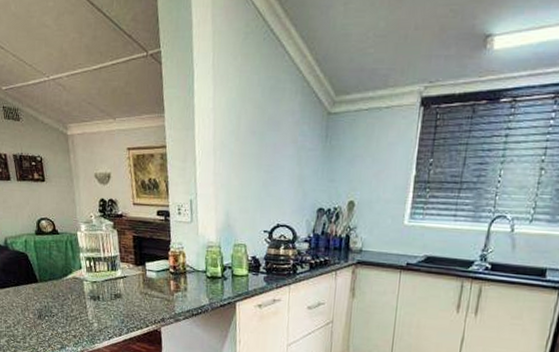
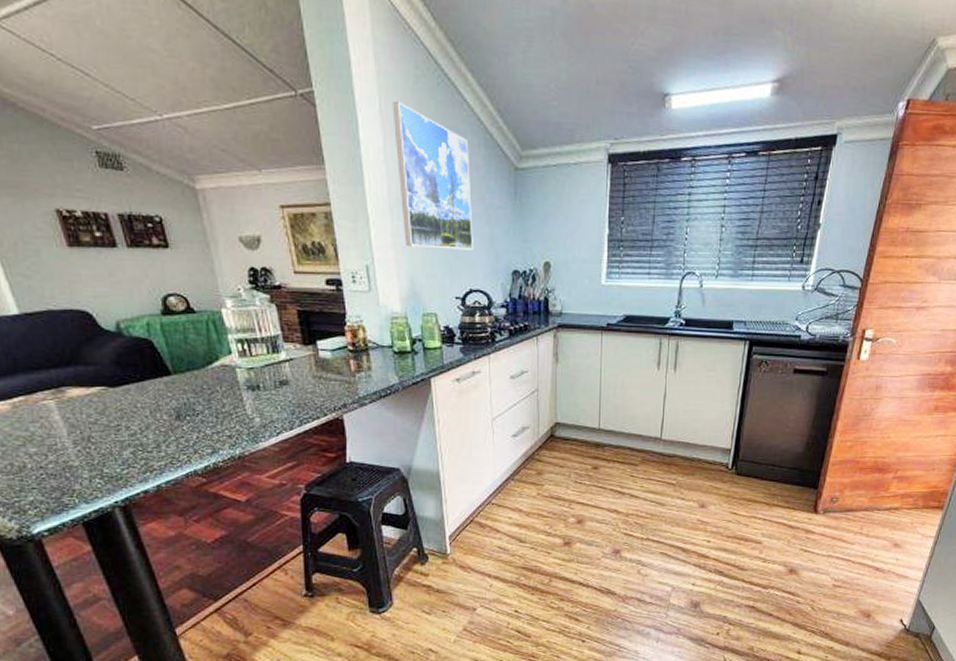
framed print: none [223,55,287,189] -> present [392,100,473,250]

